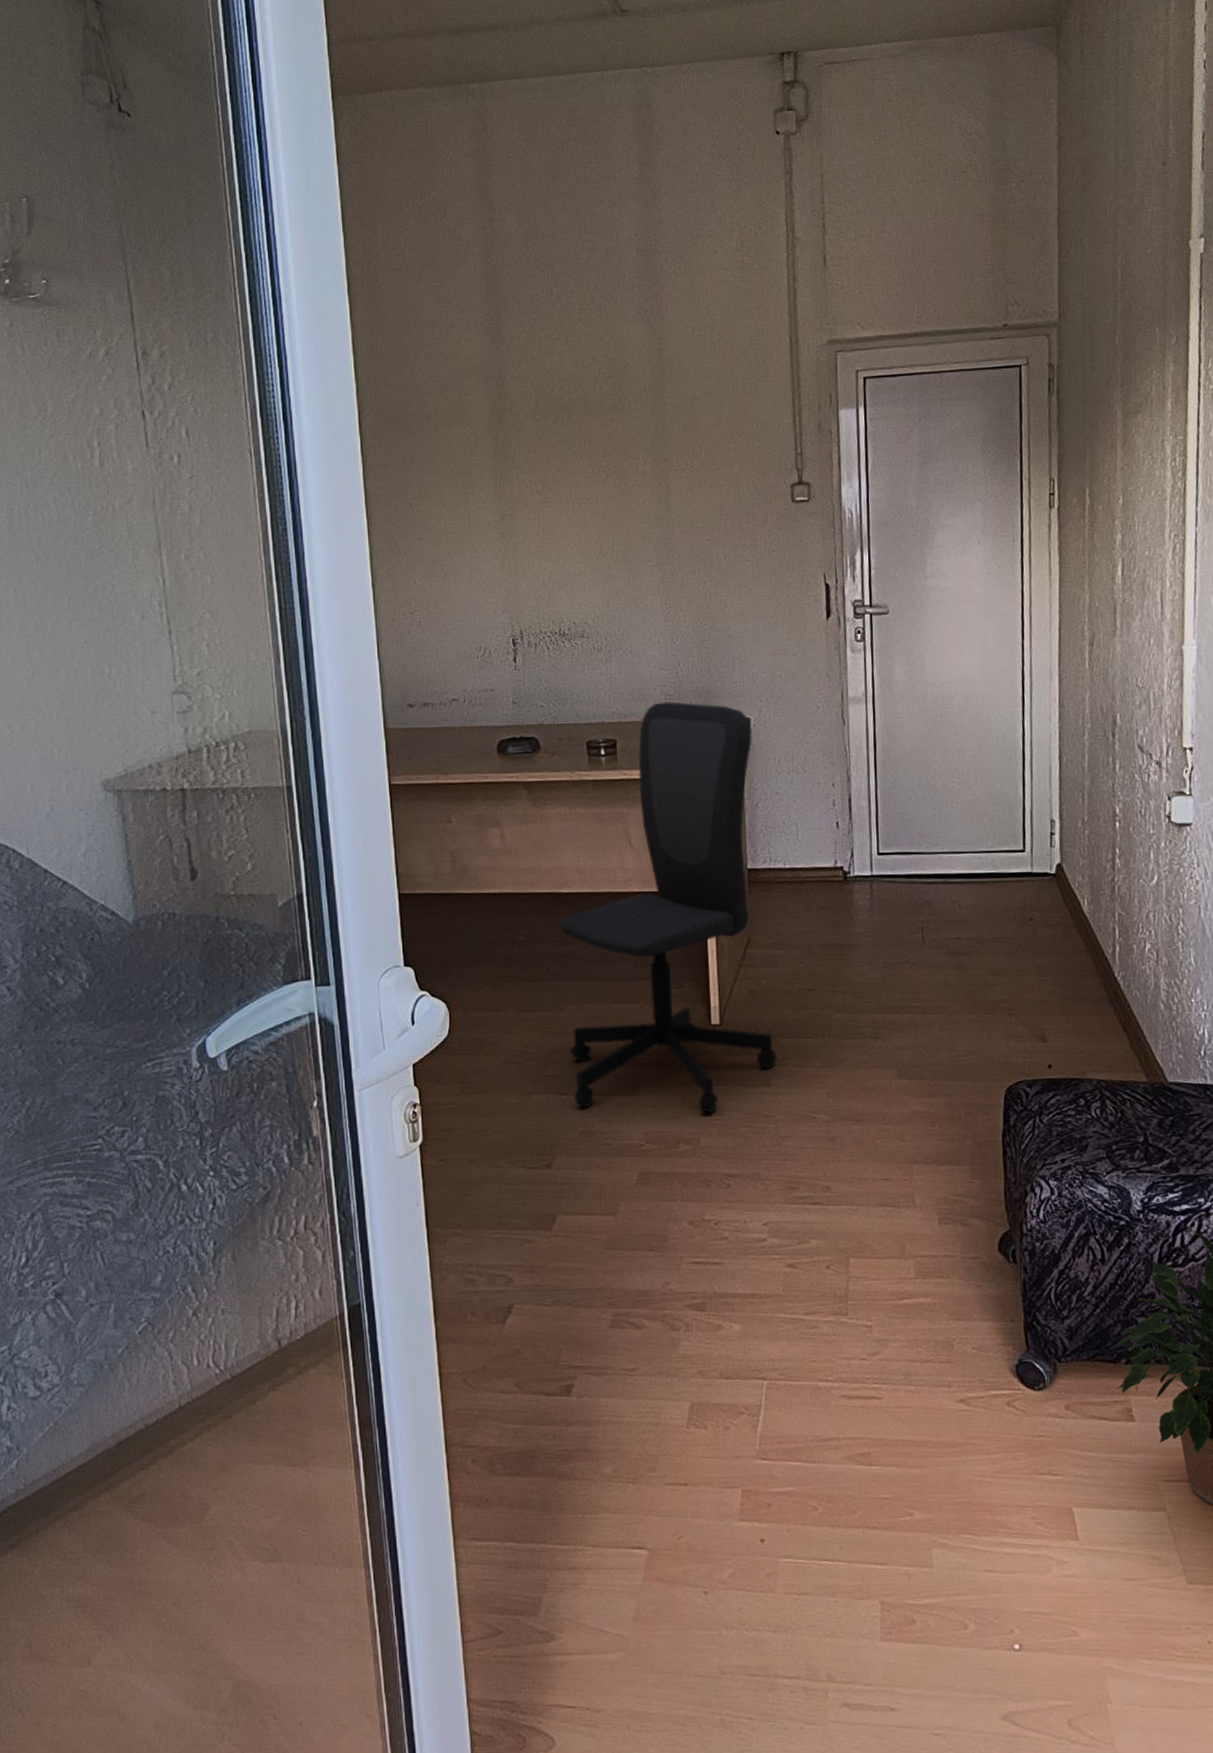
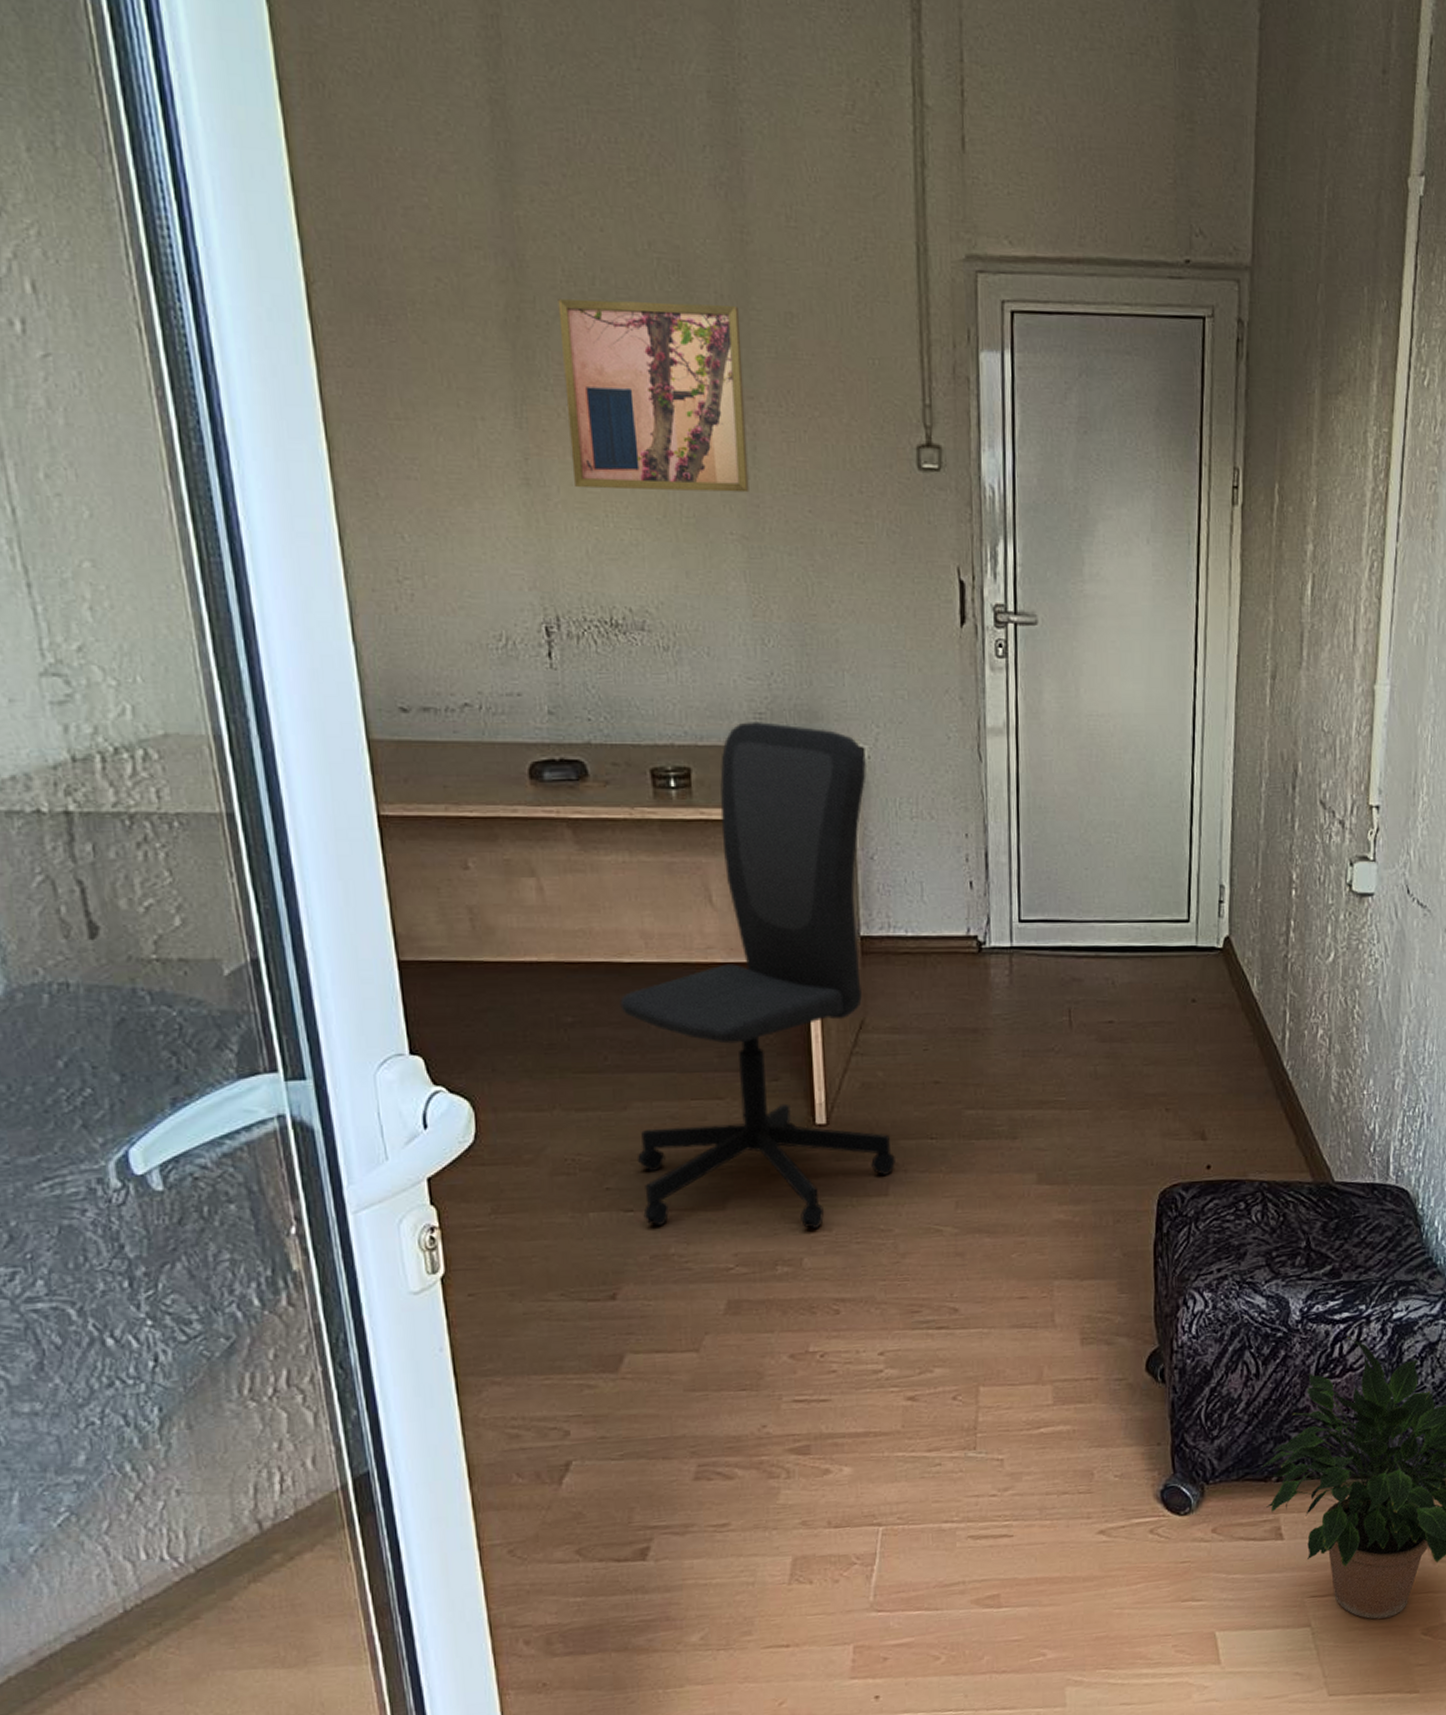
wall art: none [528,395,663,537] -> present [558,299,749,493]

